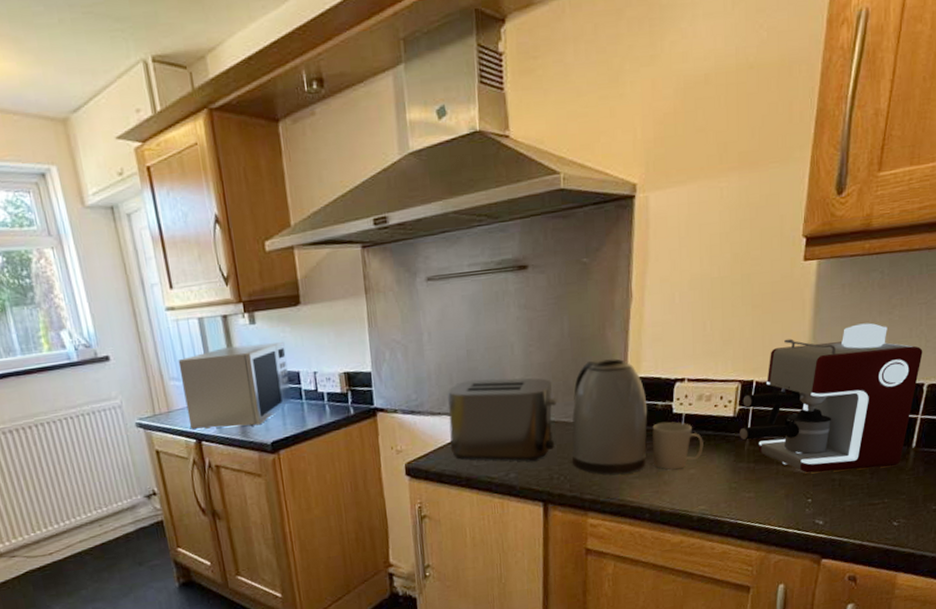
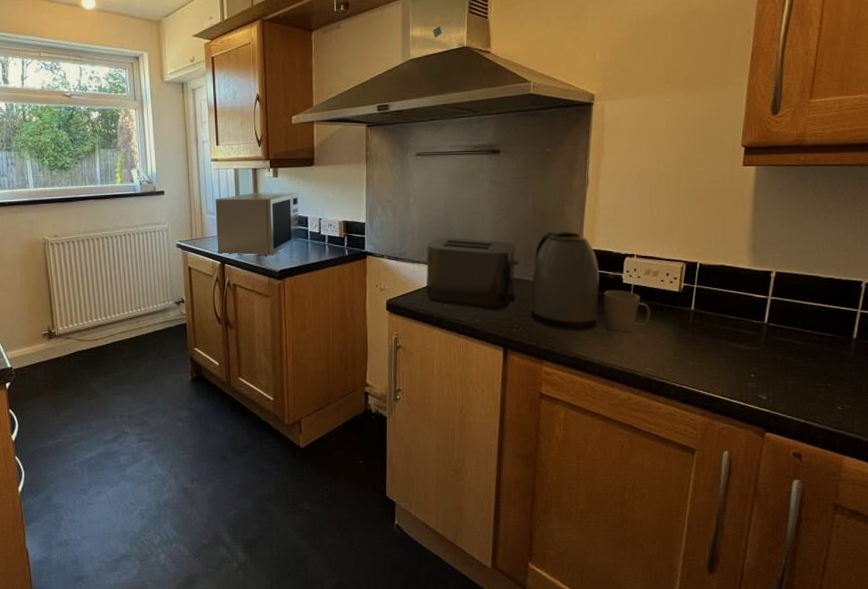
coffee maker: present [740,322,923,473] -> none [684,223,860,354]

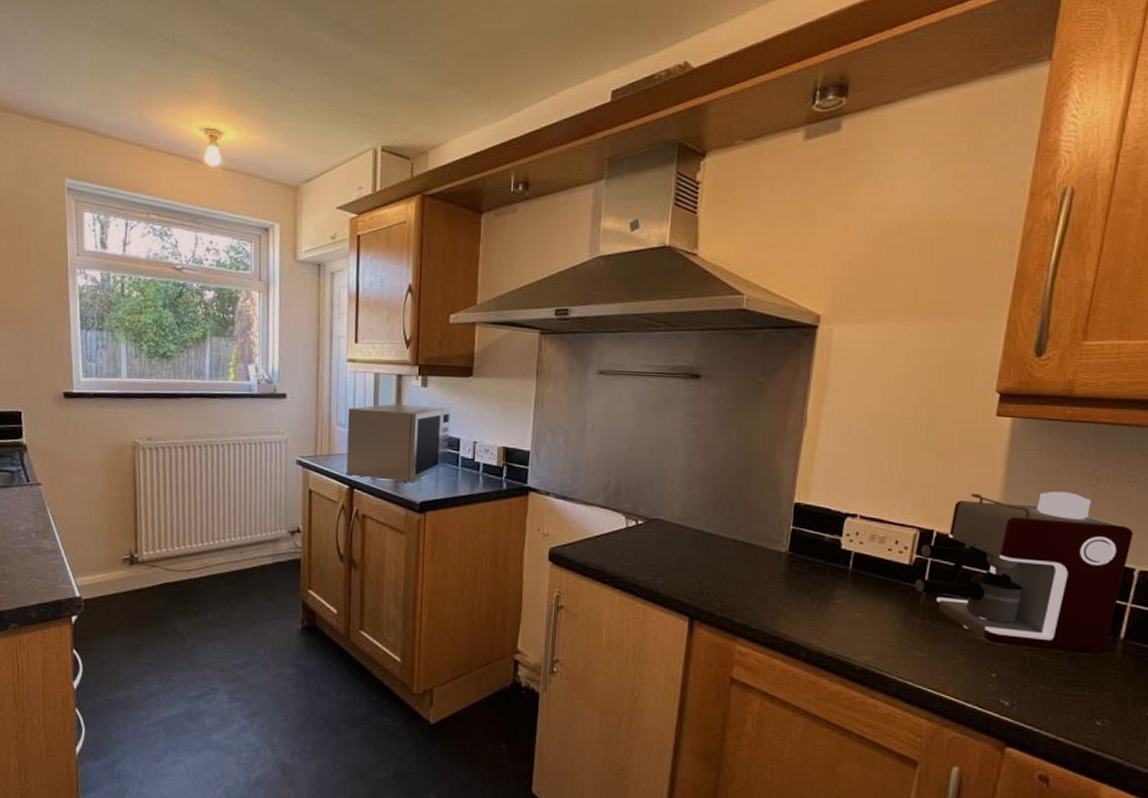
toaster: present [425,237,520,311] -> none [598,476,717,572]
kettle: present [530,232,600,330] -> none [725,479,814,603]
mug: present [603,290,651,333] -> none [815,556,873,610]
coffee maker: none [684,223,860,354] -> present [915,491,1133,656]

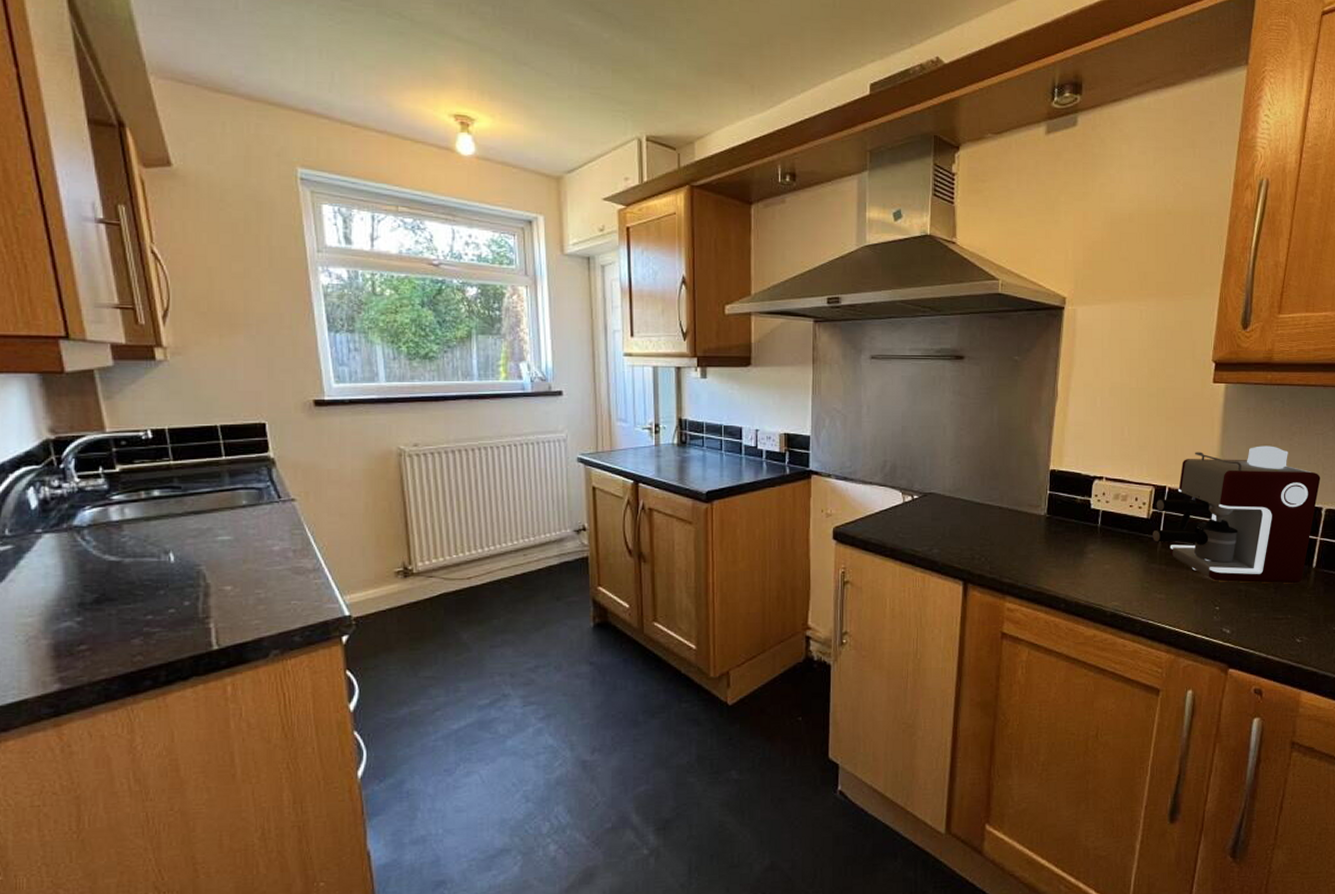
microwave: present [345,404,451,483] -> none [628,396,731,474]

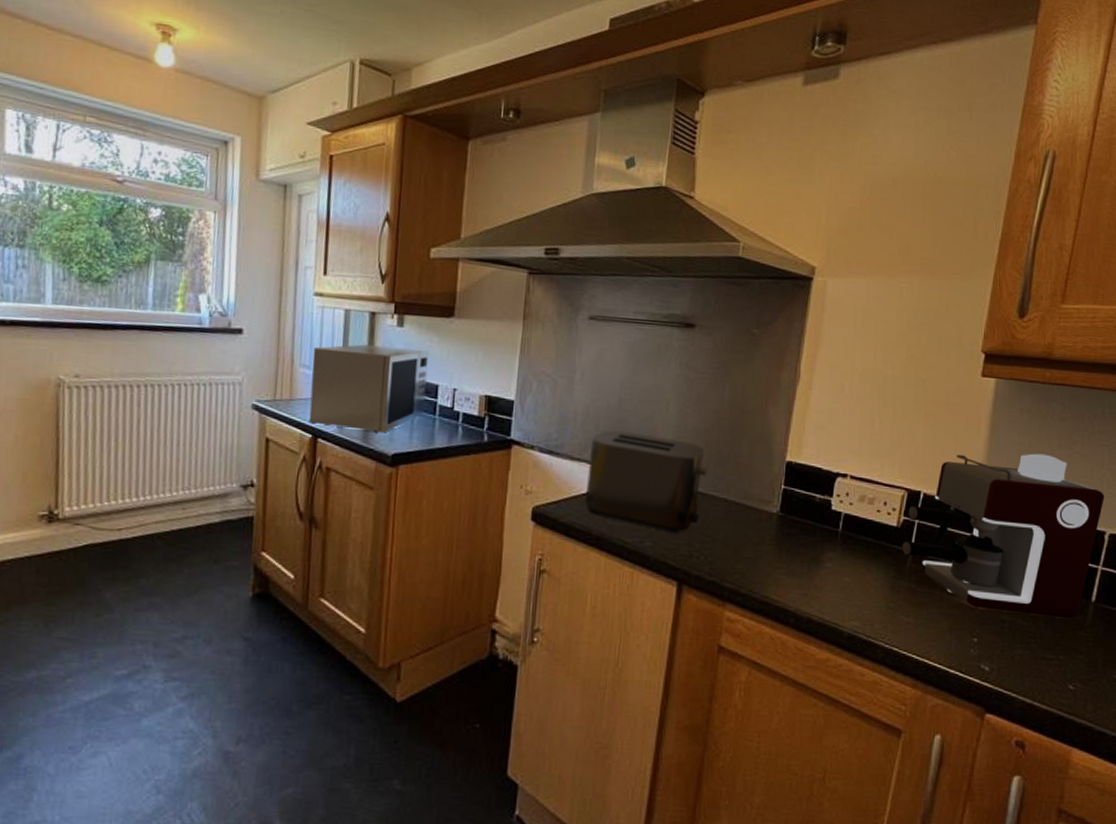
microwave: none [628,396,731,474] -> present [308,344,429,433]
toaster: none [878,455,983,540] -> present [584,430,708,533]

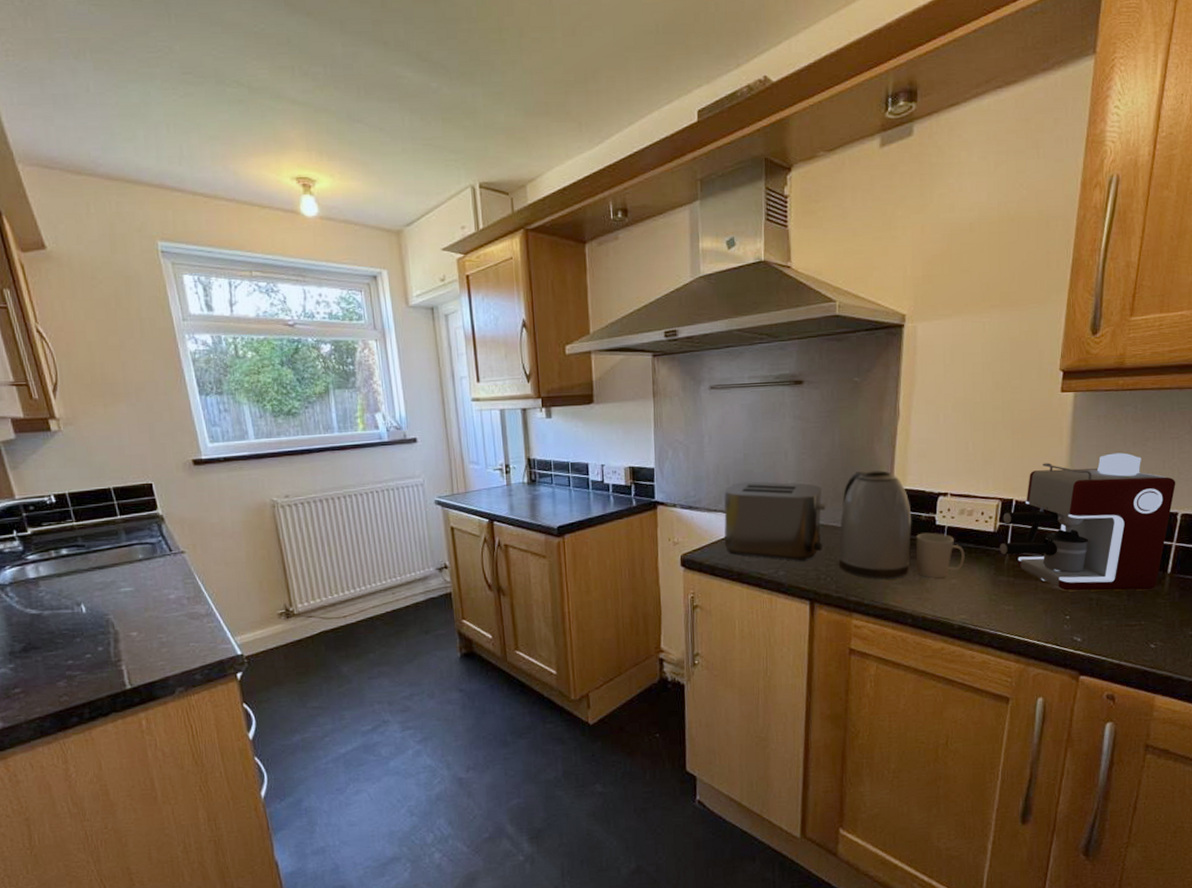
microwave: present [308,344,429,433] -> none [478,435,579,511]
kettle: none [715,436,805,567] -> present [838,470,912,579]
mug: none [805,517,862,574] -> present [915,532,965,579]

